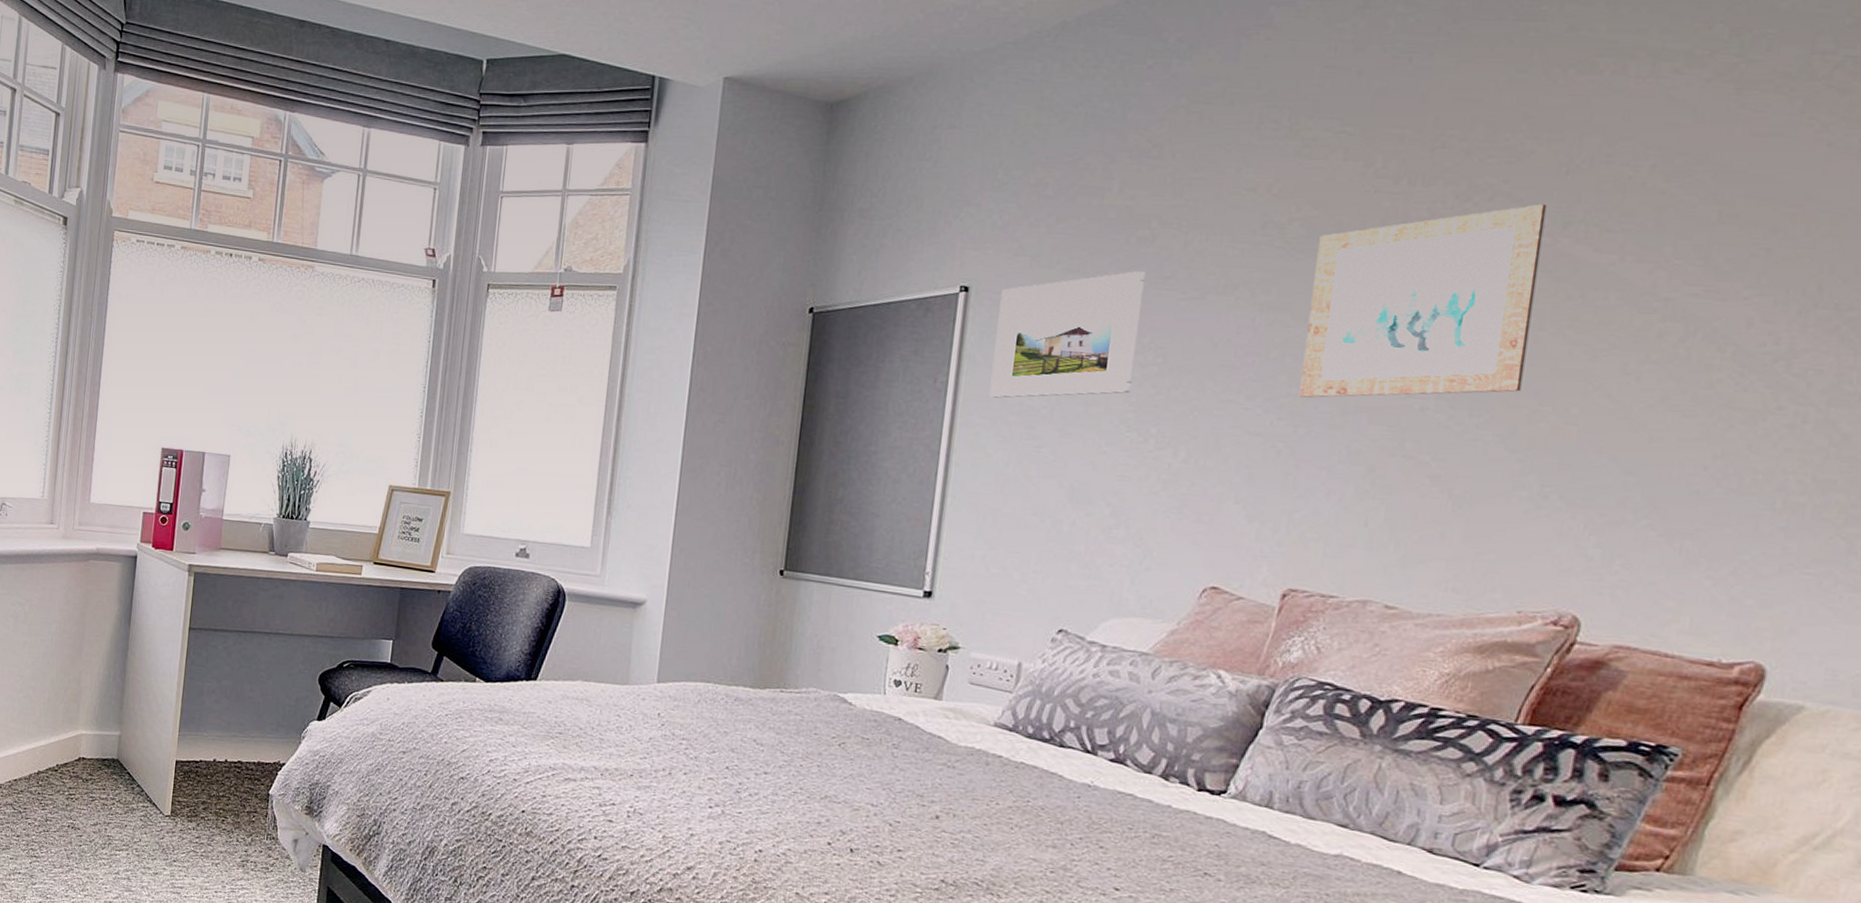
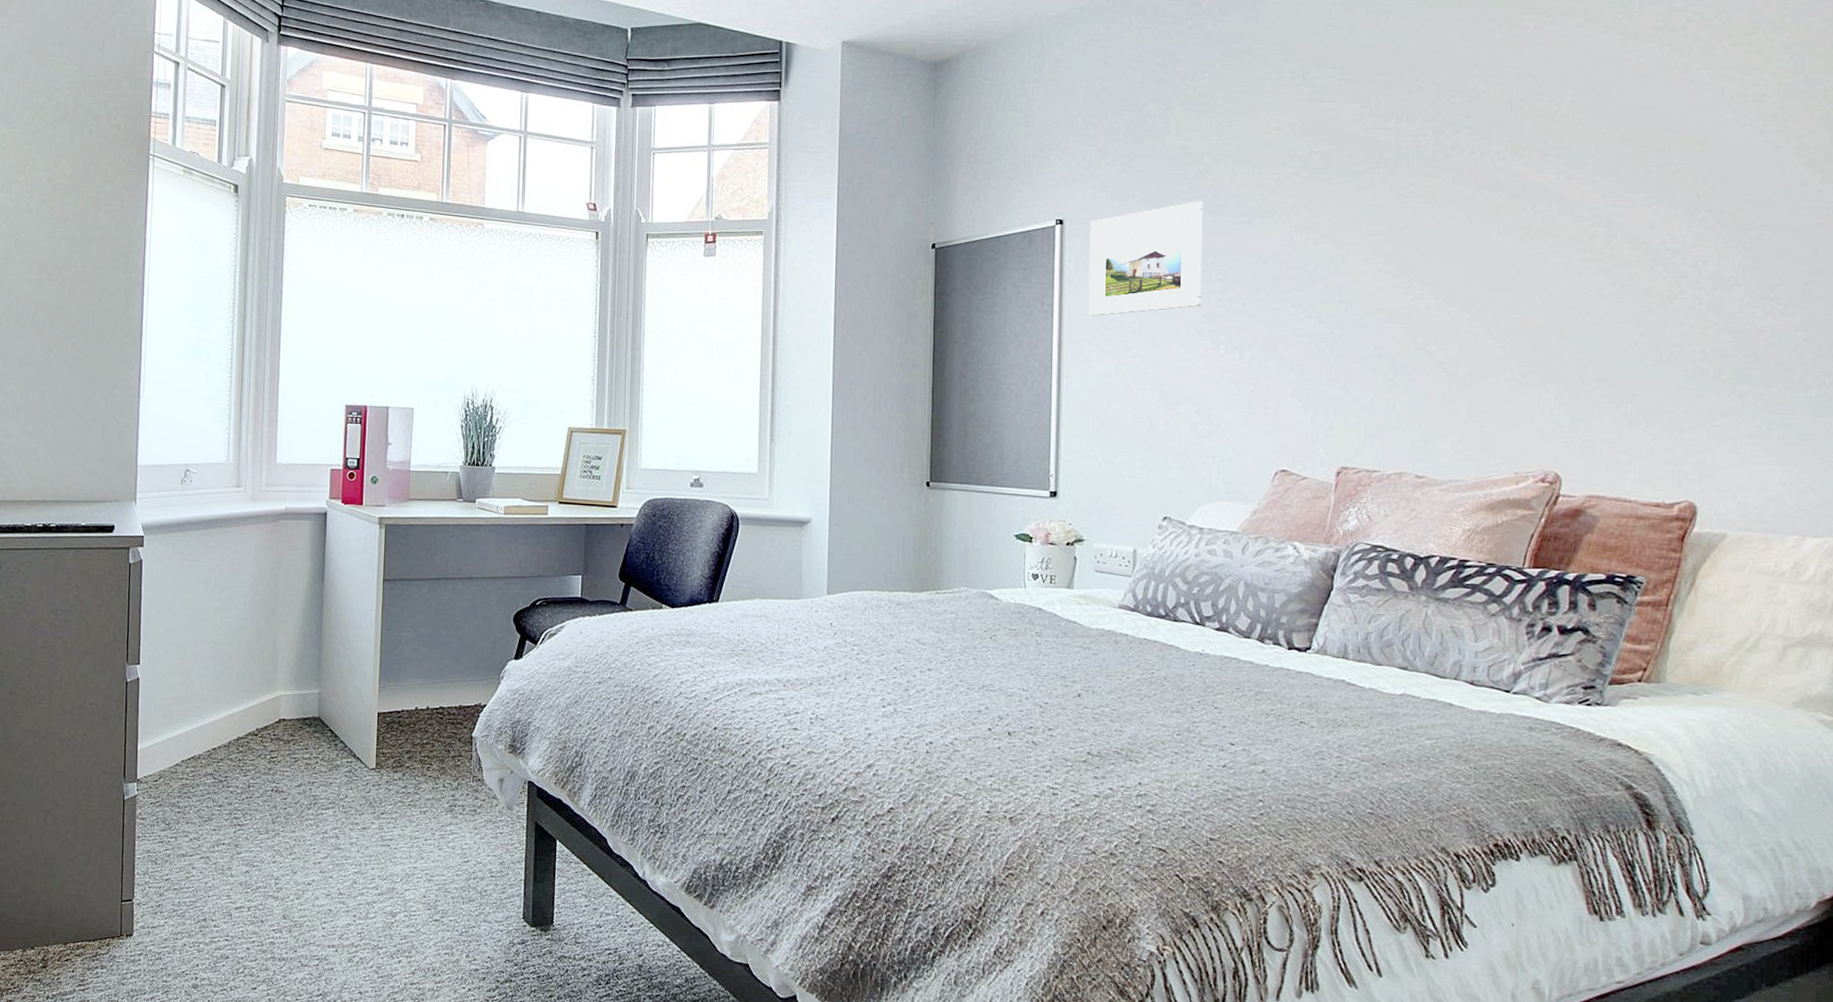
wall art: present [1298,203,1547,398] -> none [1332,134,1499,303]

